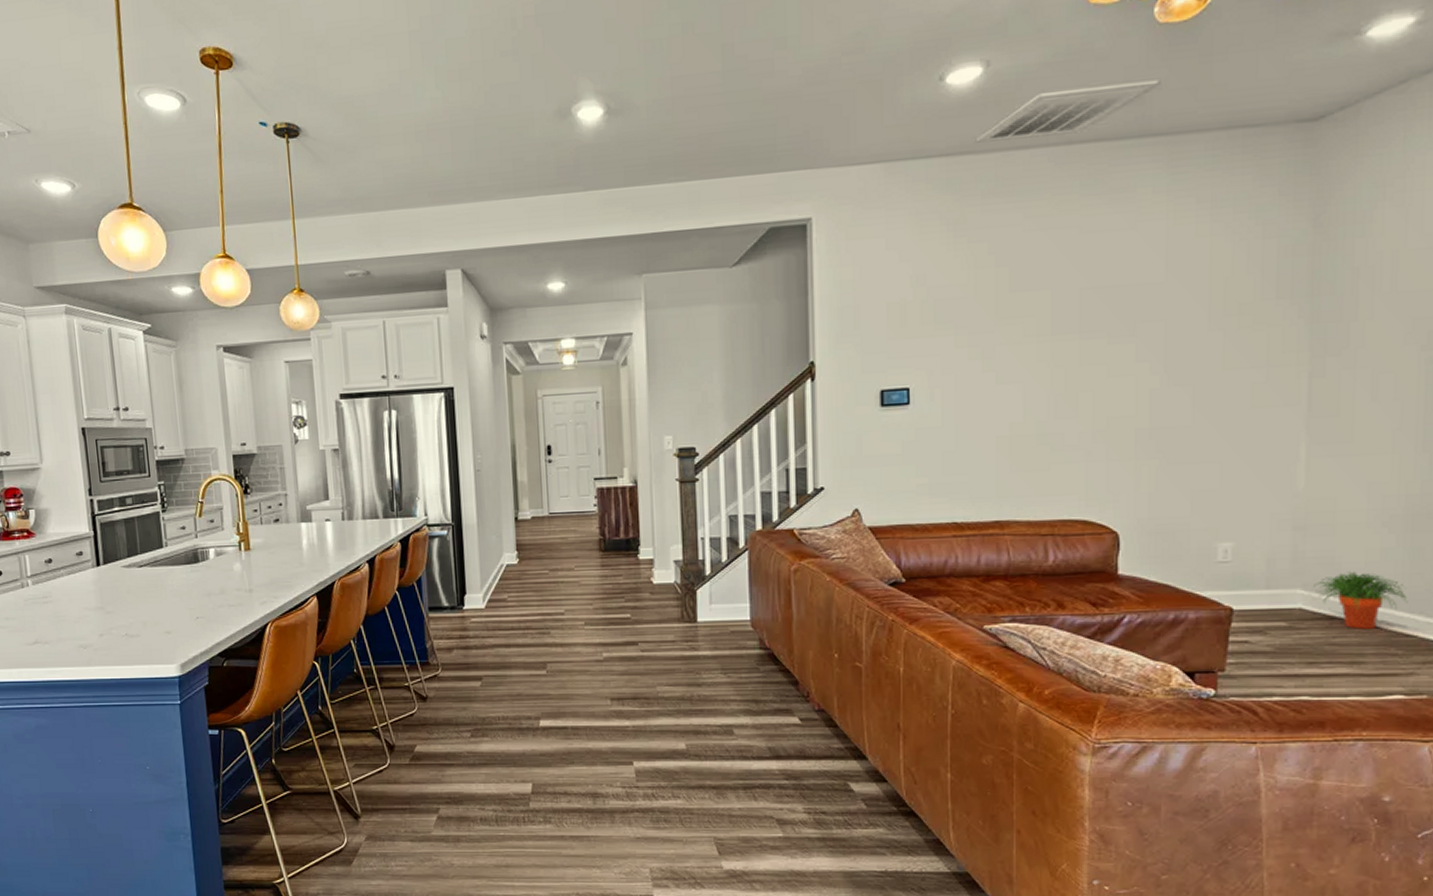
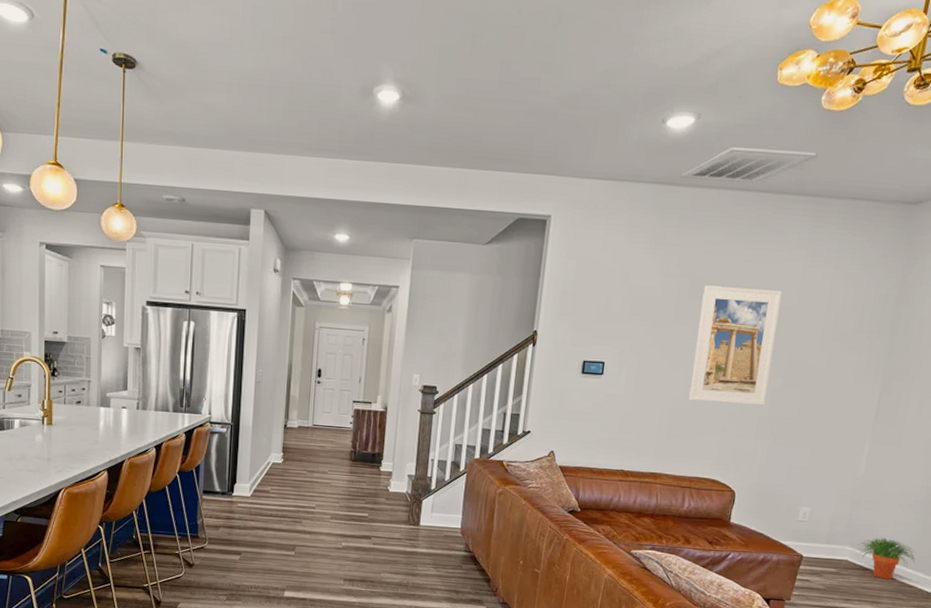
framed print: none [1030,263,1142,421] -> present [688,285,783,406]

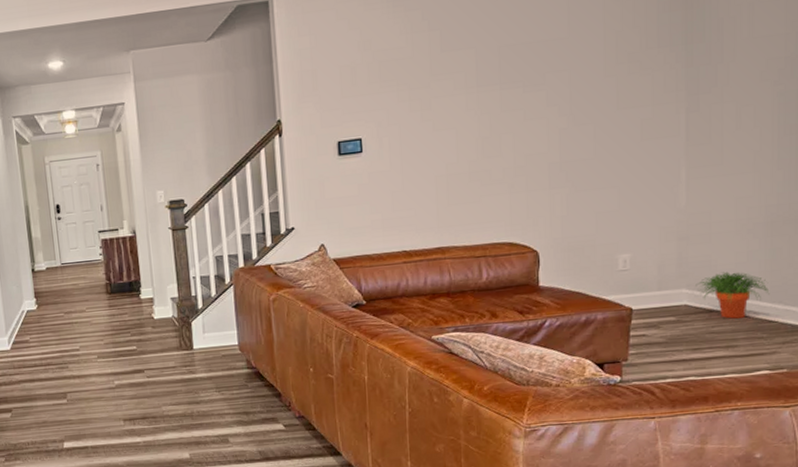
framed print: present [688,285,783,406] -> none [457,22,553,161]

